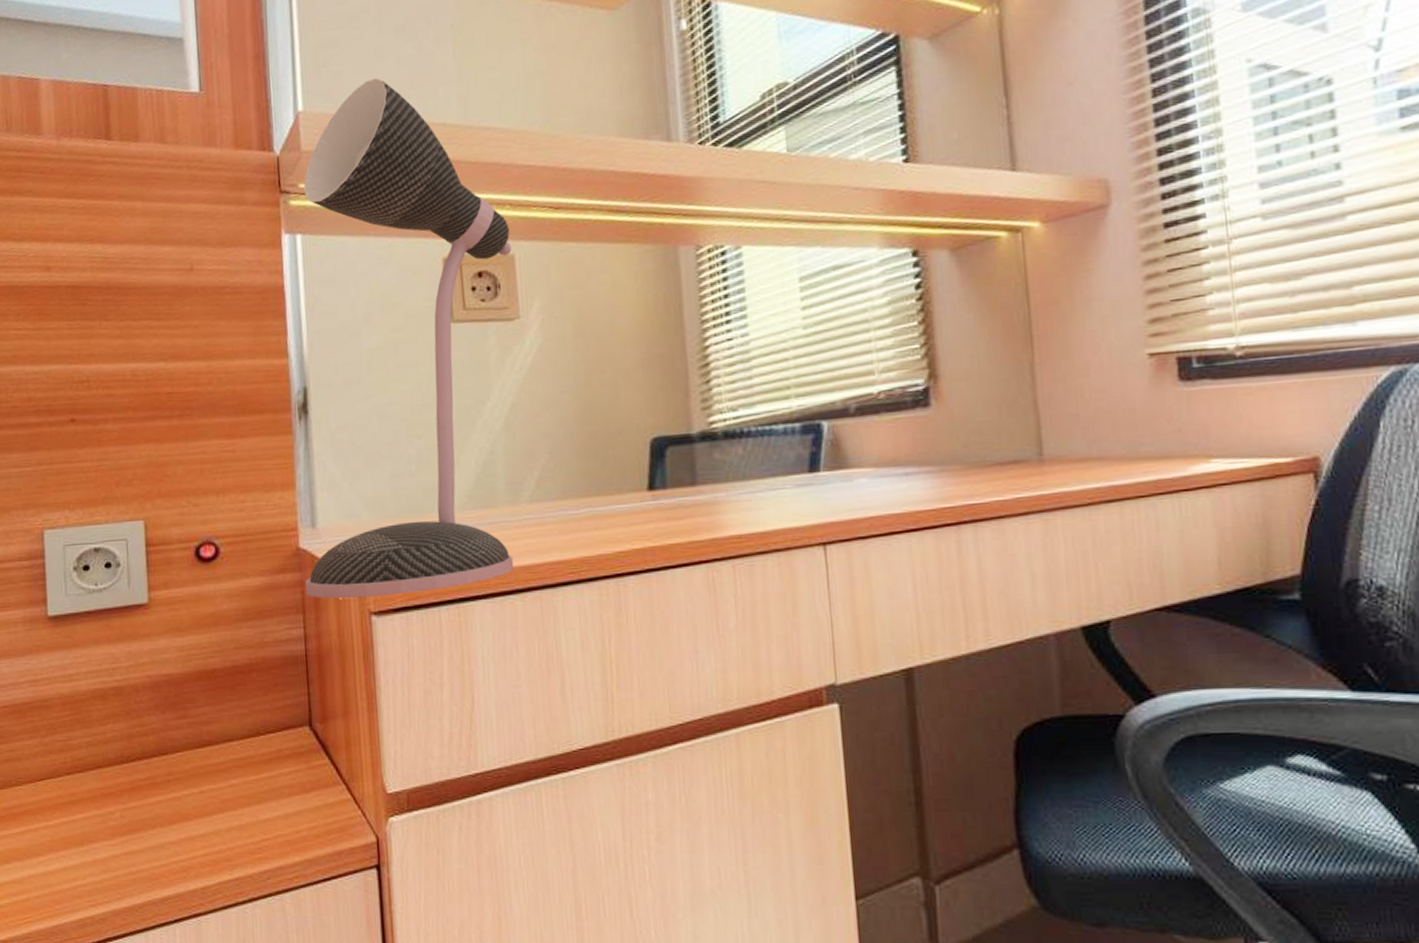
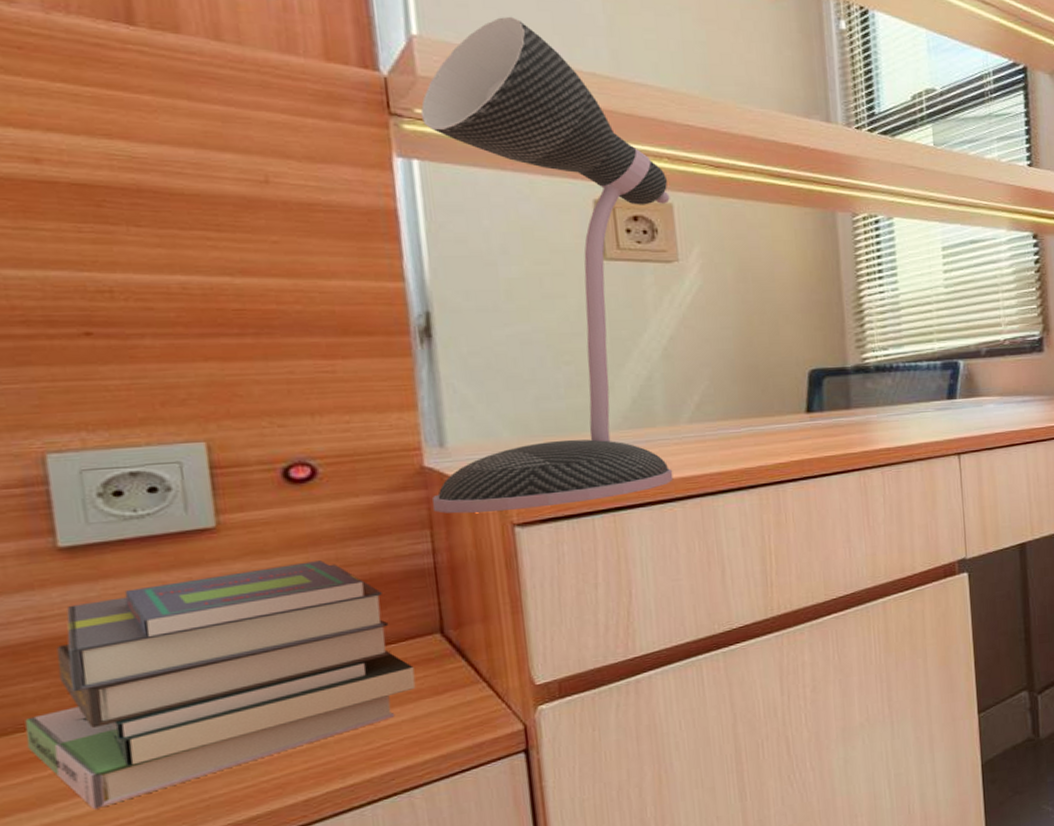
books: none [22,641,289,867] -> present [25,560,416,809]

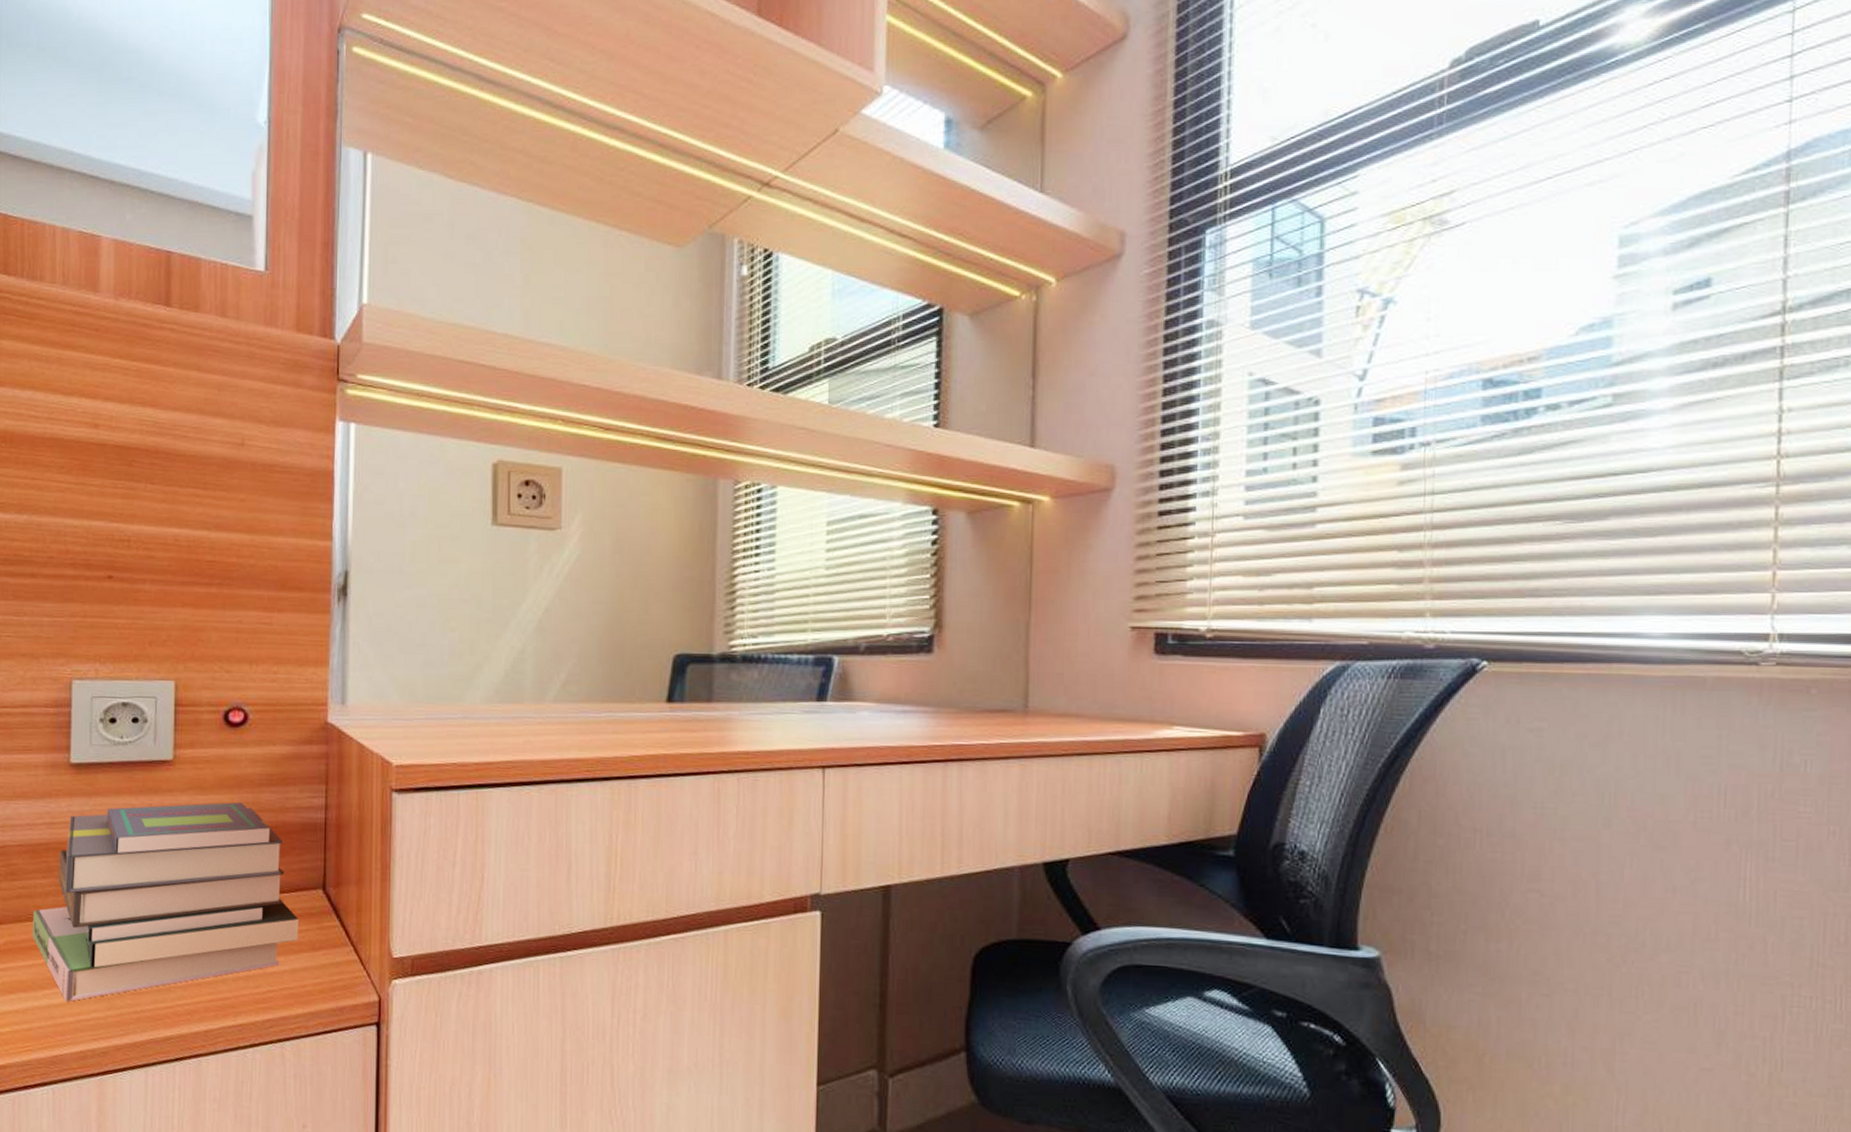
desk lamp: present [420,16,674,514] -> none [331,281,560,776]

